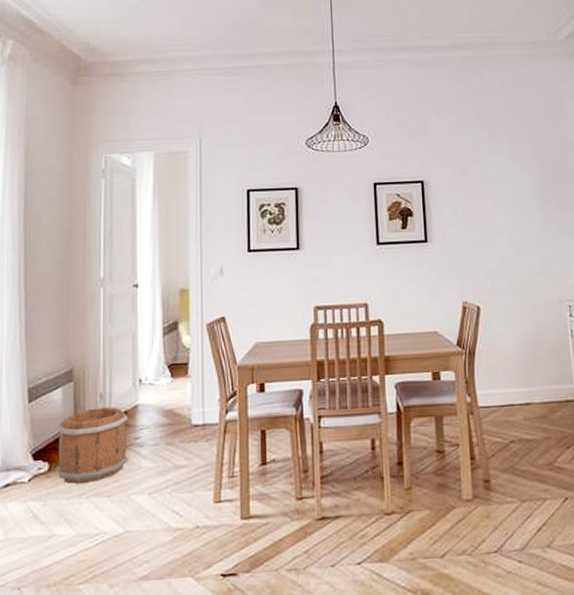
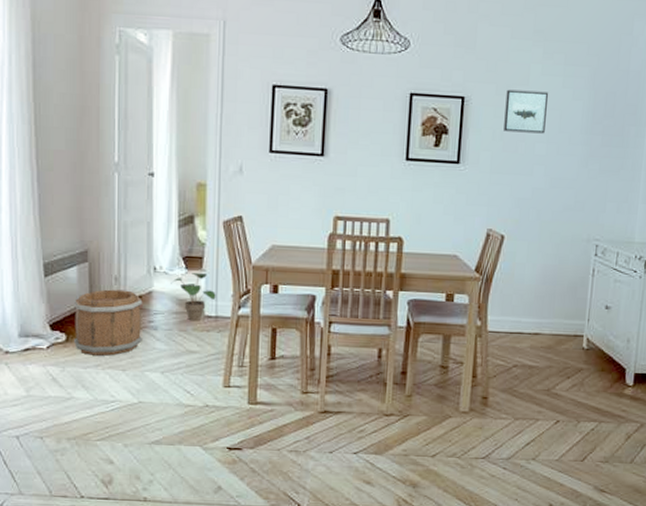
potted plant: none [156,379,203,433] -> present [171,272,216,321]
wall art: none [461,168,502,208] -> present [504,89,549,134]

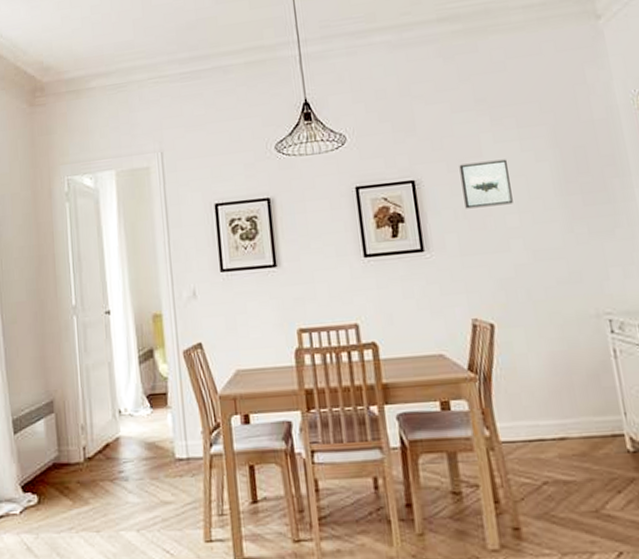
bucket: present [73,289,143,357] -> none [43,439,114,518]
potted plant: present [171,272,216,321] -> none [137,410,185,467]

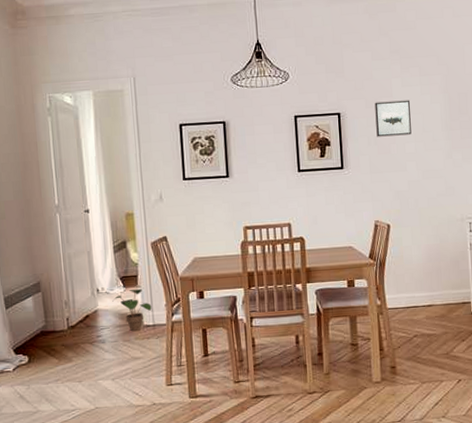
potted plant: none [137,410,185,467] -> present [112,288,152,332]

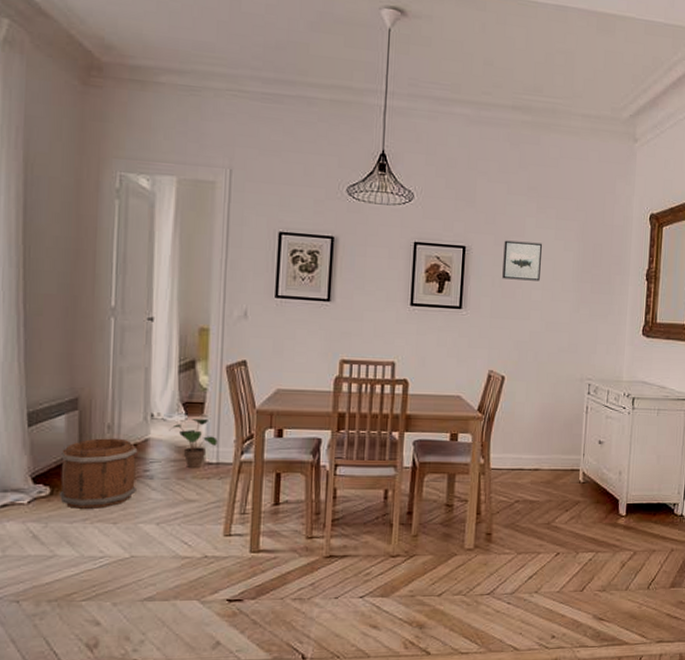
bucket: none [32,312,93,373] -> present [58,438,138,510]

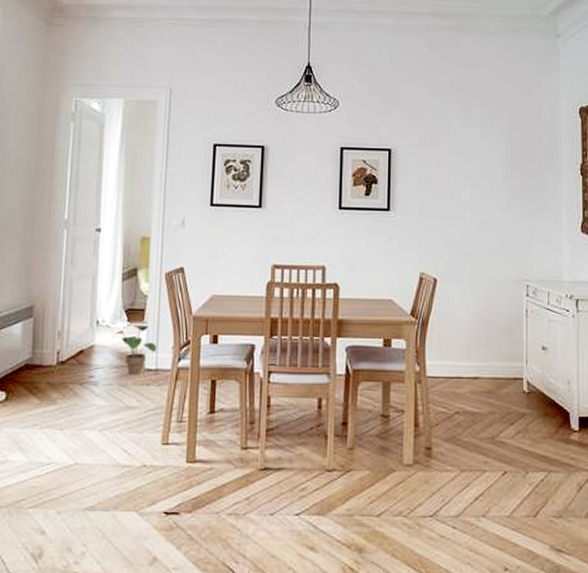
bucket: present [58,438,138,510] -> none [13,344,84,416]
wall art: present [502,240,543,281] -> none [429,141,469,180]

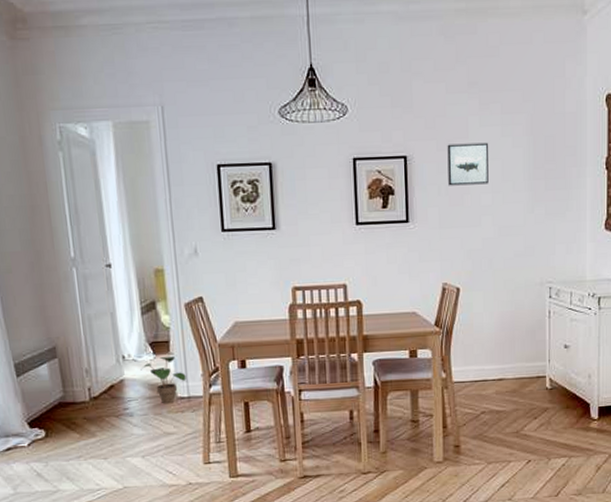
wall art: none [429,141,469,180] -> present [447,142,489,186]

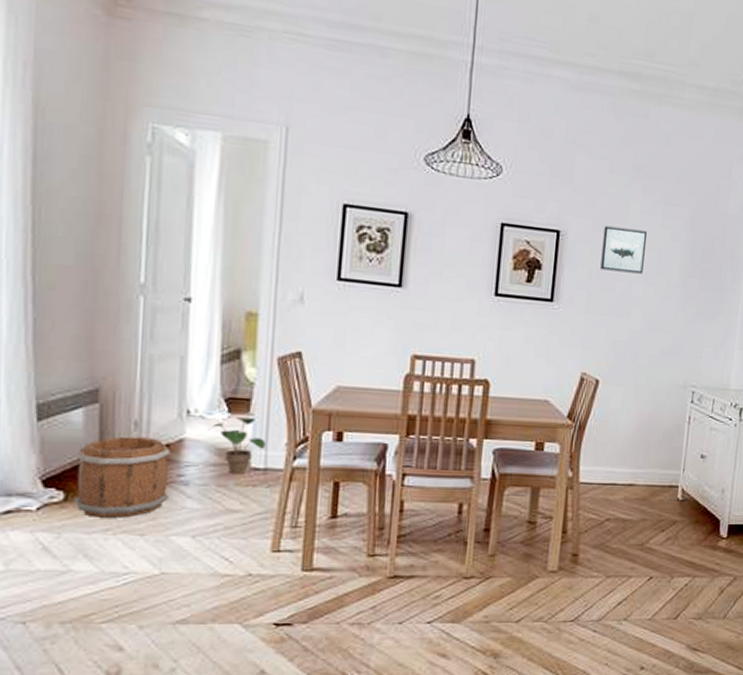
bucket: none [48,381,120,449] -> present [74,436,171,519]

